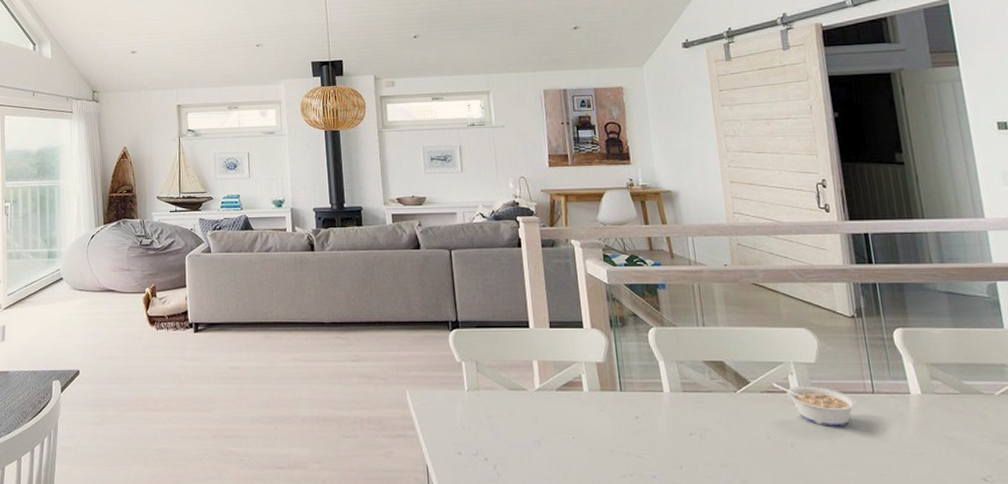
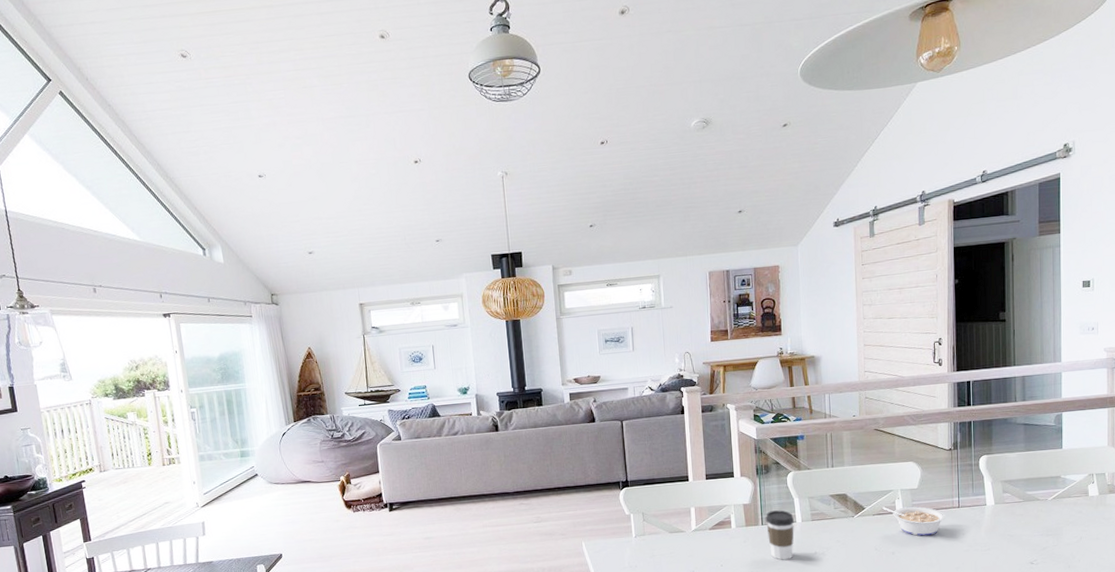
coffee cup: none [624,374,662,439] -> present [766,510,795,560]

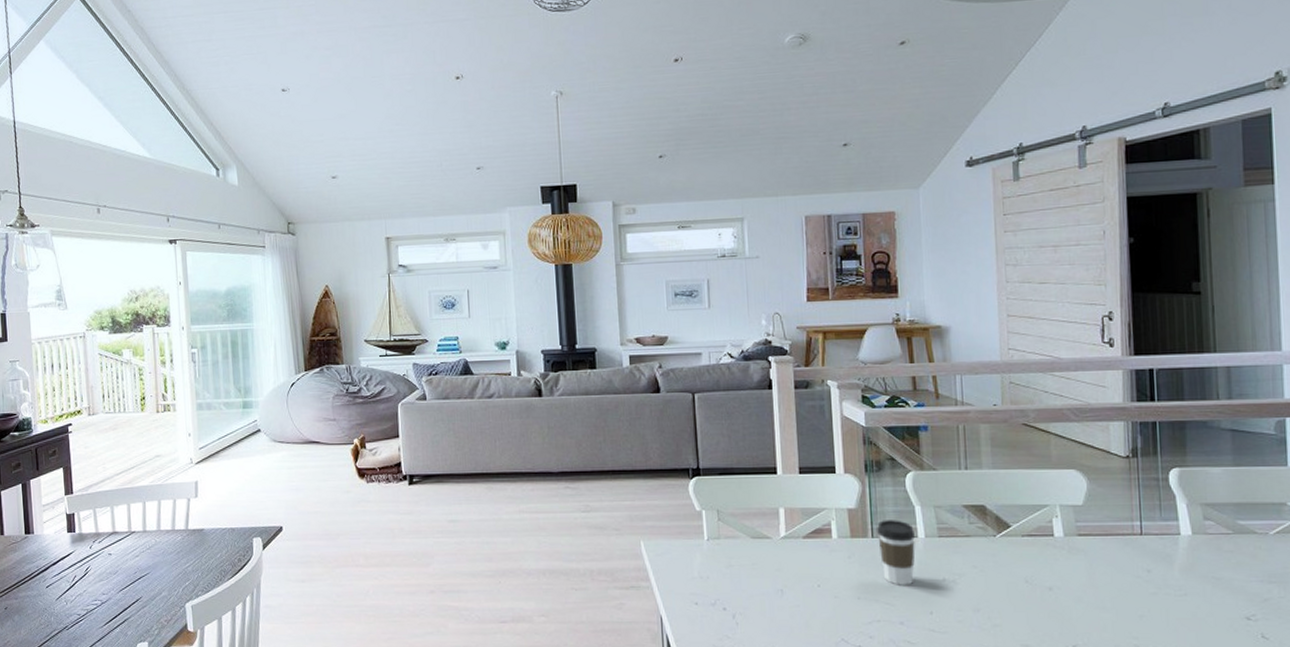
legume: present [882,506,945,536] -> none [1035,526,1123,569]

